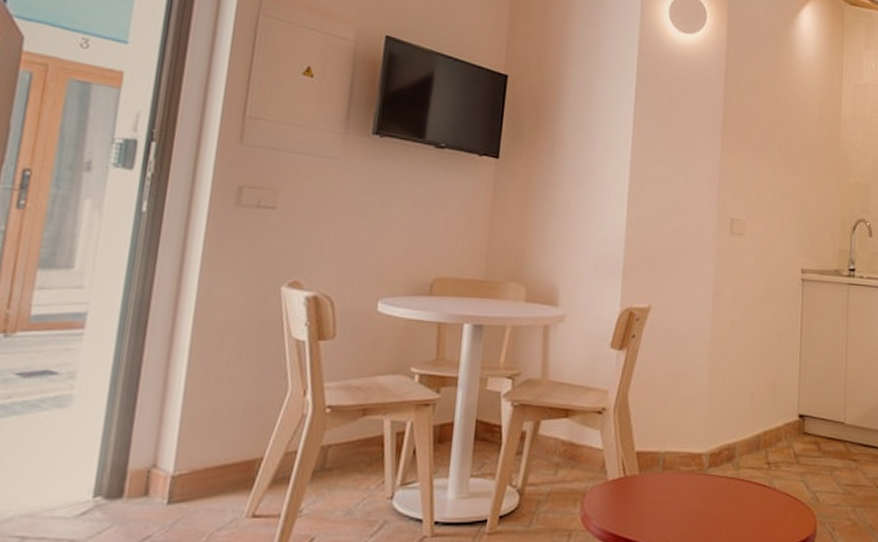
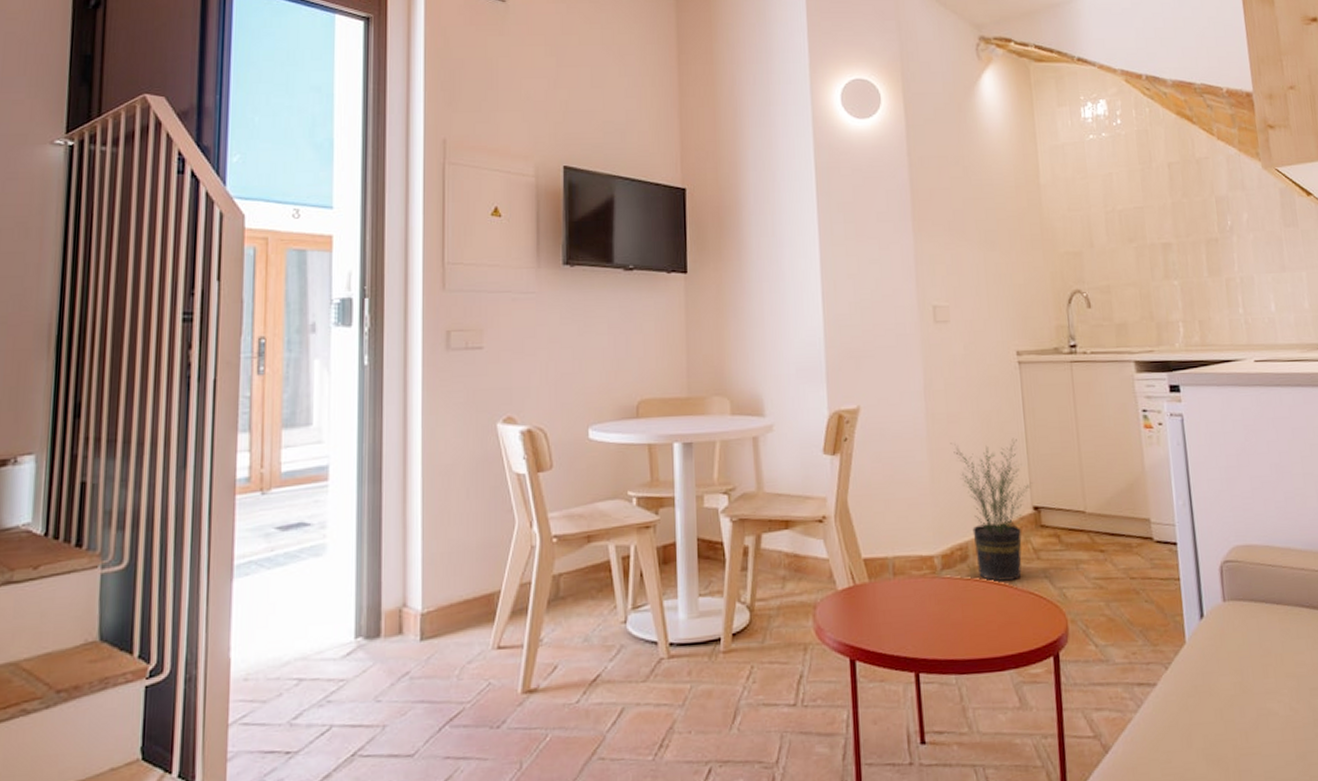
potted plant: none [731,348,801,482] -> present [950,438,1032,581]

